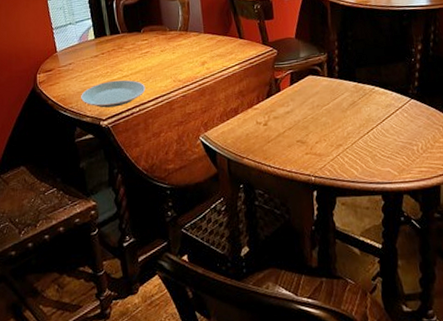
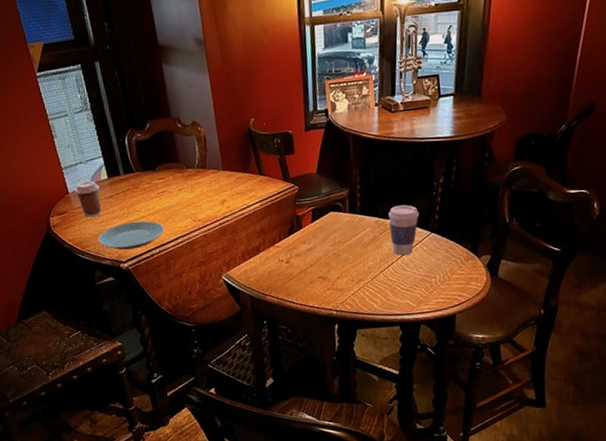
coffee cup: none [62,40,87,75] -> present [74,180,102,217]
coffee cup: none [367,70,399,122] -> present [388,204,420,256]

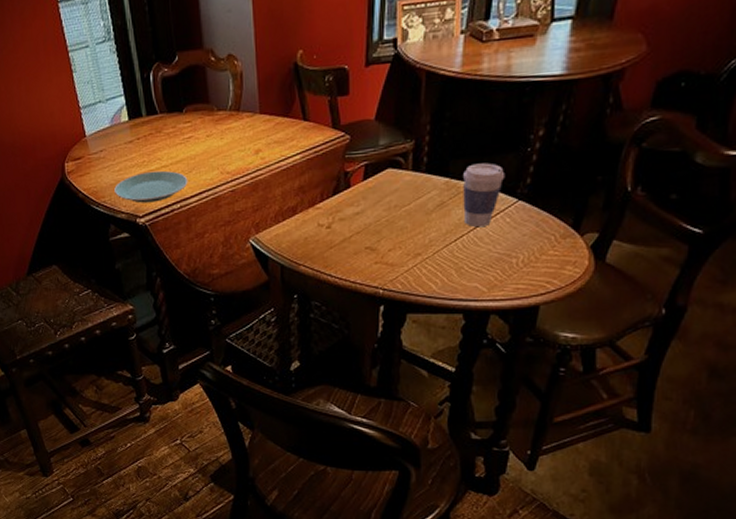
coffee cup: present [74,180,102,217] -> none [92,122,121,164]

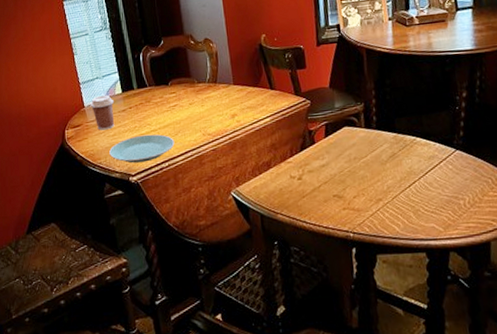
coffee cup: none [92,122,121,164] -> present [90,95,115,130]
coffee cup: present [463,163,505,228] -> none [407,120,442,174]

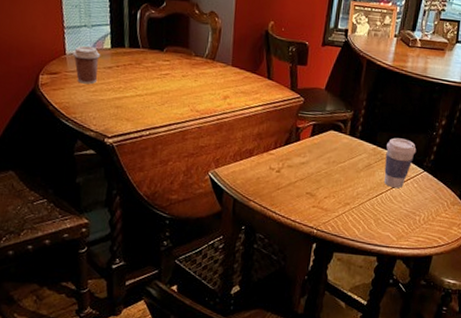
plate: present [109,134,175,164] -> none [86,97,160,126]
coffee cup: none [407,120,442,174] -> present [383,137,417,189]

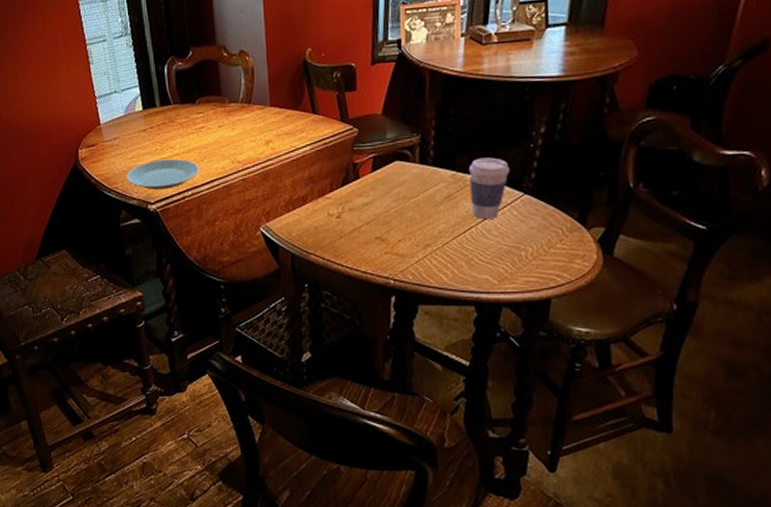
coffee cup: present [72,45,100,84] -> none [106,111,134,152]
plate: none [86,97,160,126] -> present [127,158,200,190]

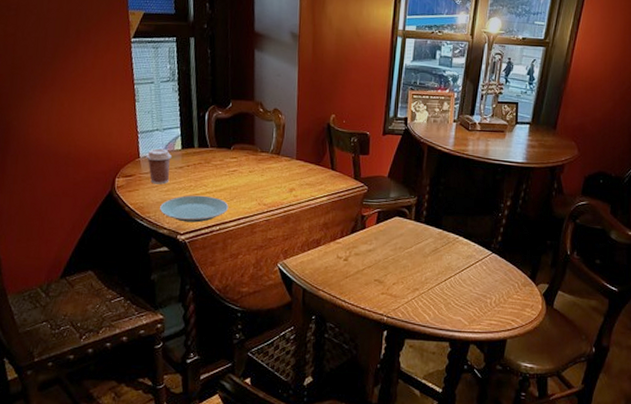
coffee cup: none [106,111,134,152] -> present [146,148,171,184]
coffee cup: present [469,157,510,220] -> none [451,221,483,272]

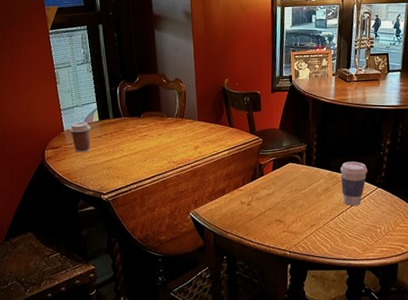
plate: present [160,195,229,223] -> none [85,159,143,184]
coffee cup: none [451,221,483,272] -> present [340,161,368,206]

